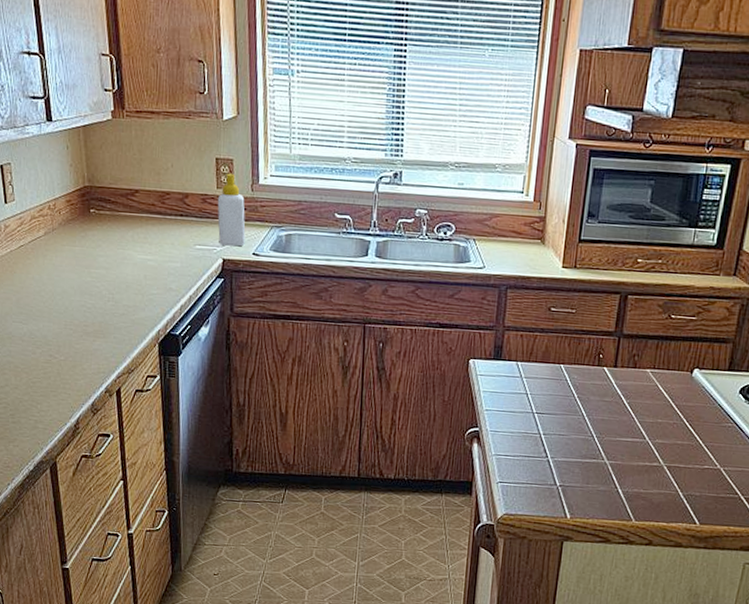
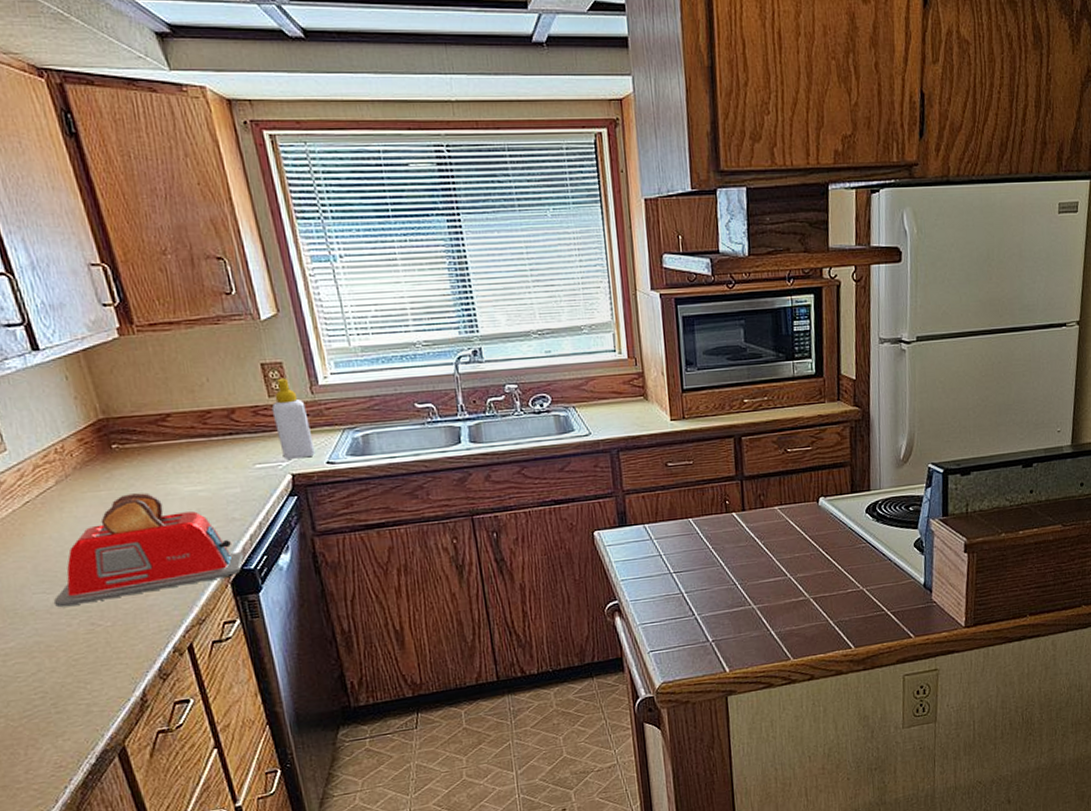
toaster: none [26,252,173,338] -> present [53,493,244,608]

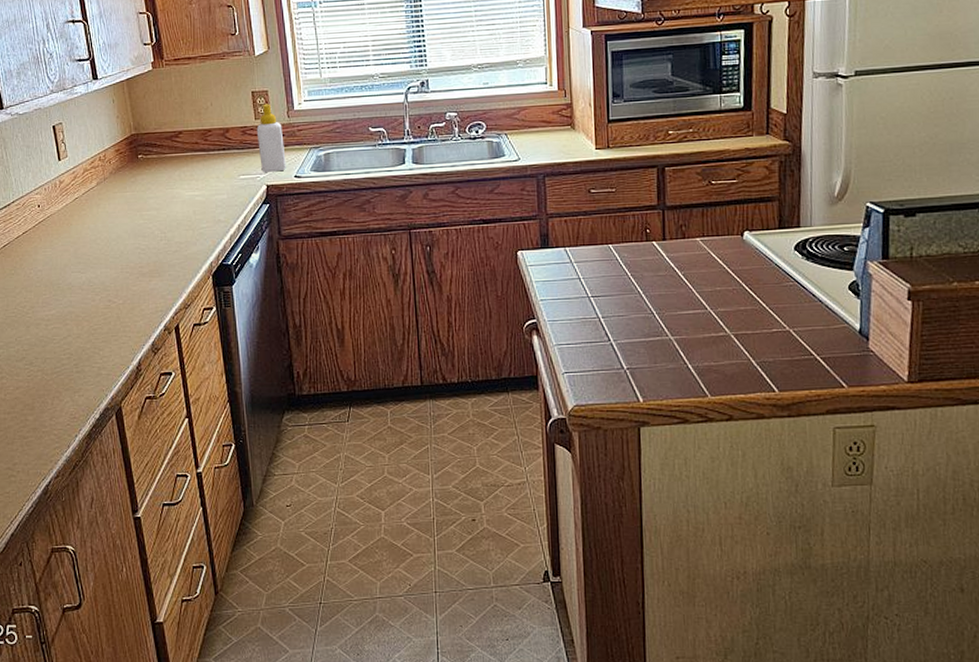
toaster: present [53,493,244,608] -> none [85,195,224,285]

